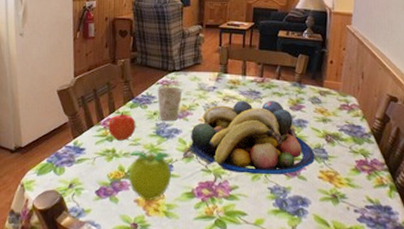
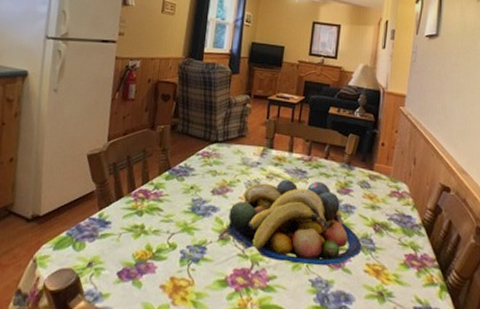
apple: present [108,112,136,141] -> none [139,184,171,216]
fruit: present [129,151,171,202] -> none [156,228,206,288]
mug: present [157,86,182,122] -> none [196,158,223,198]

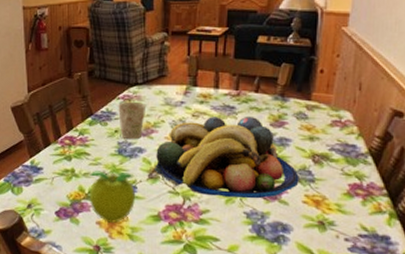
fruit: none [156,228,206,288] -> present [90,171,135,224]
mug: none [196,158,223,198] -> present [118,101,145,140]

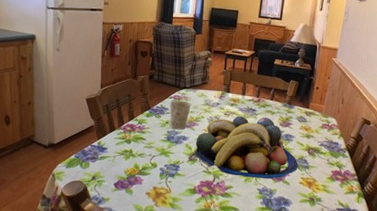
fruit: present [90,171,135,224] -> none [142,152,179,195]

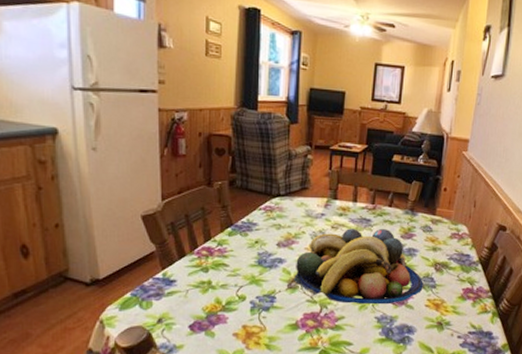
mug: present [169,100,191,130] -> none [259,212,287,251]

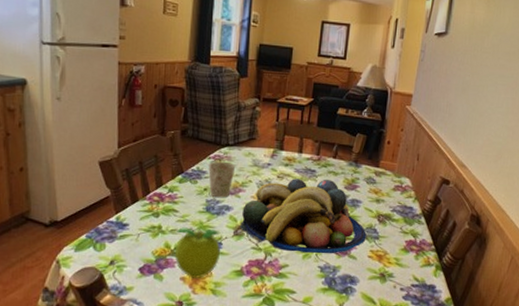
fruit: none [227,282,274,335] -> present [175,227,221,279]
mug: none [259,212,287,251] -> present [208,161,235,198]

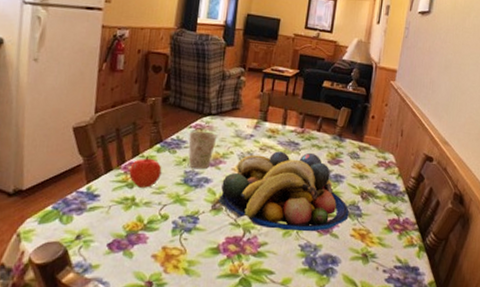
apple: none [154,187,185,217] -> present [129,156,162,188]
fruit: present [175,227,221,279] -> none [148,200,198,257]

